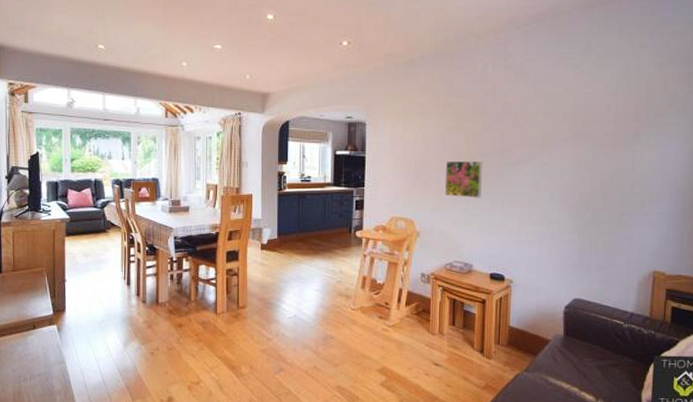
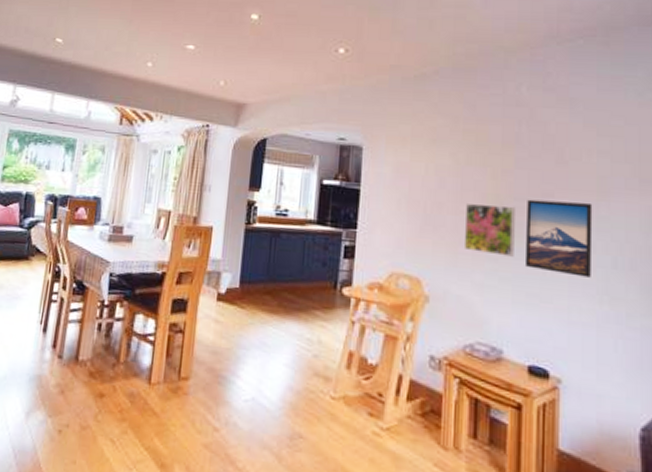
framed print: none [488,154,539,208] -> present [524,199,593,278]

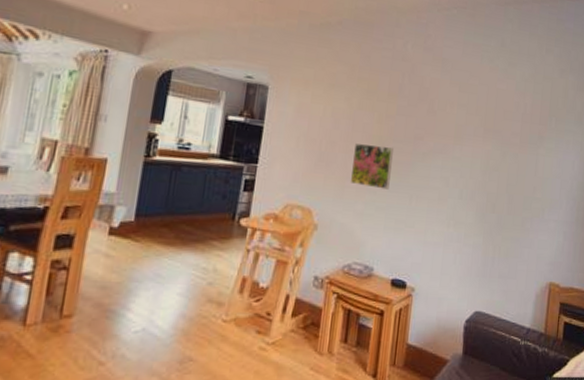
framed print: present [524,199,593,278] -> none [396,141,450,206]

